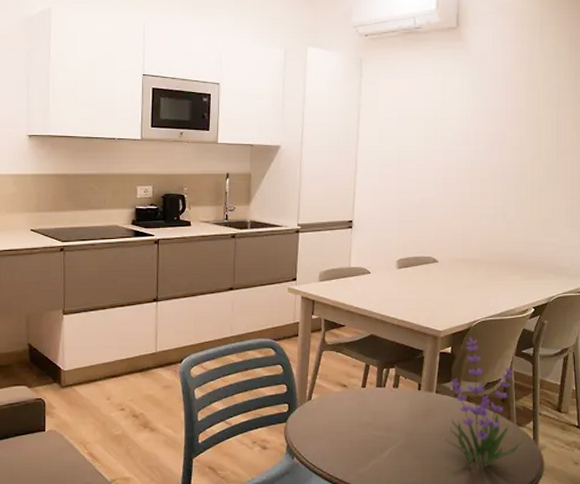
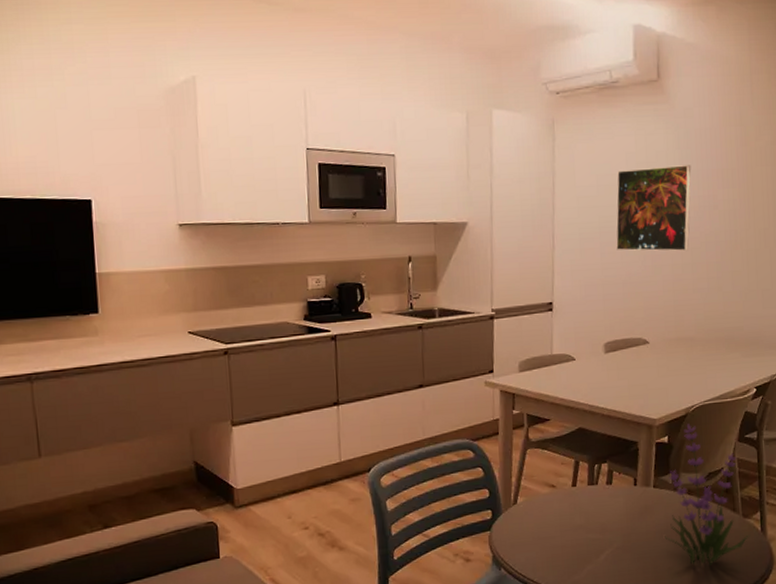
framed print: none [412,104,484,181] -> present [616,165,691,251]

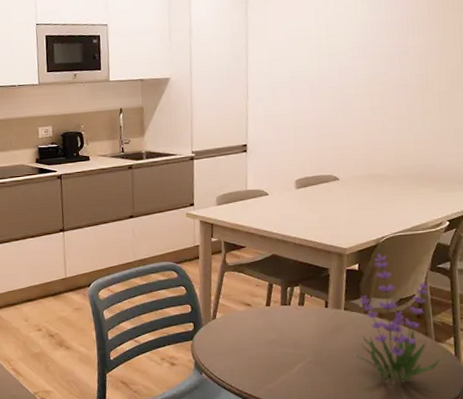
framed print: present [616,165,691,251] -> none [306,15,381,97]

